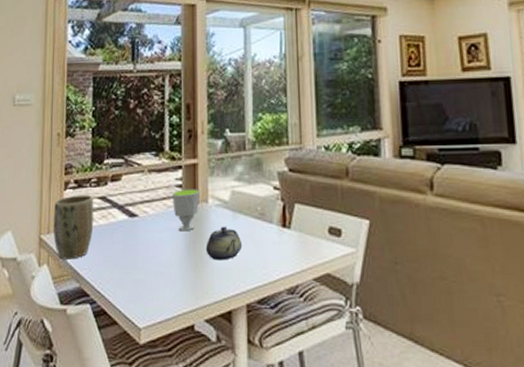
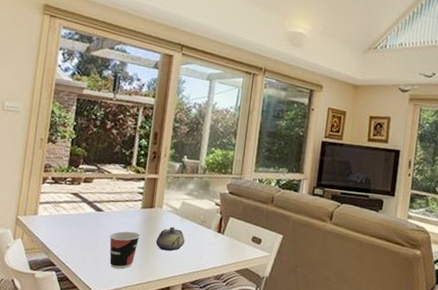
plant pot: present [54,194,94,260] -> none [29,189,68,237]
cup: none [149,239,186,292] -> present [109,231,140,269]
cup: present [173,189,200,232] -> none [133,196,157,227]

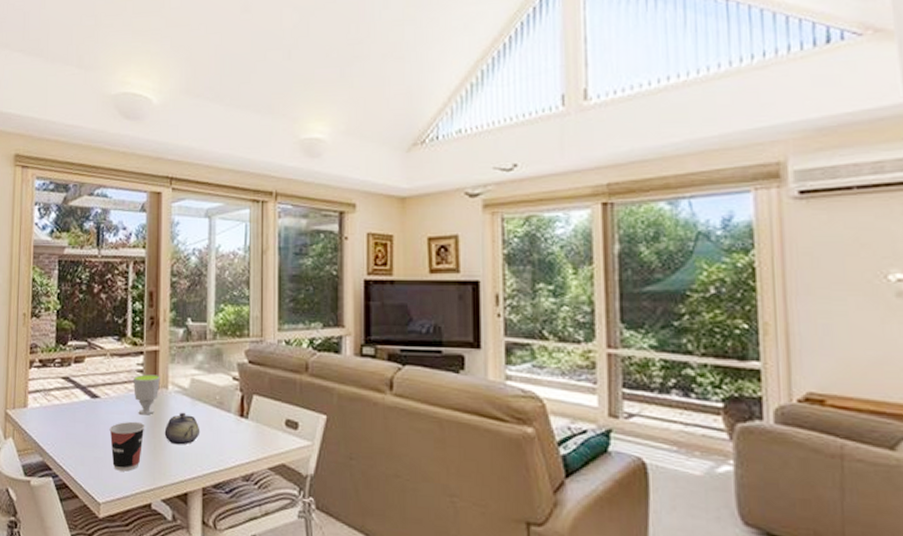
cup: none [133,196,157,227] -> present [133,374,160,415]

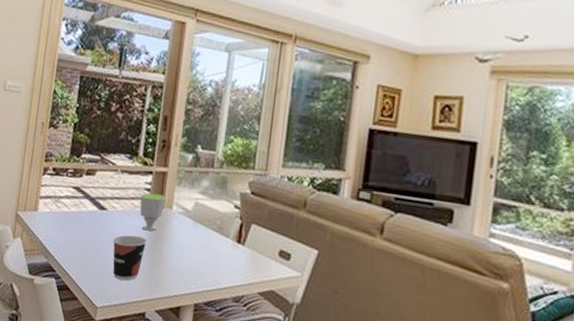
teapot: present [164,412,200,445] -> none [164,232,199,263]

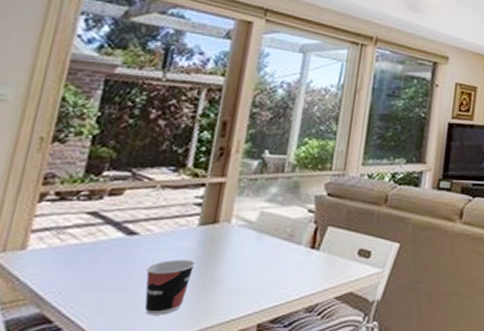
cup: present [140,193,166,231] -> none [186,208,223,252]

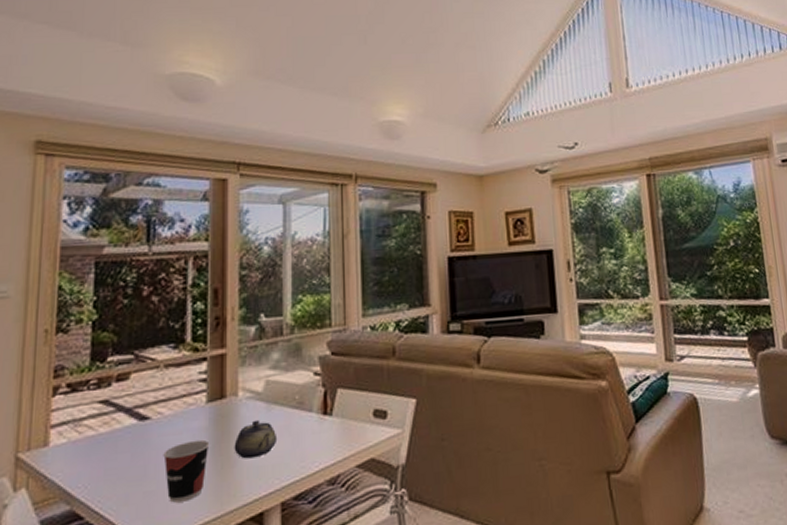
teapot: none [218,246,264,281] -> present [234,419,278,459]

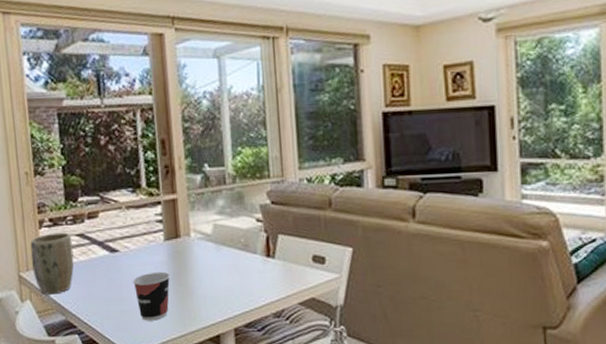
plant pot: none [36,399,93,480] -> present [30,232,74,295]
teapot: present [234,419,278,459] -> none [190,258,228,290]

